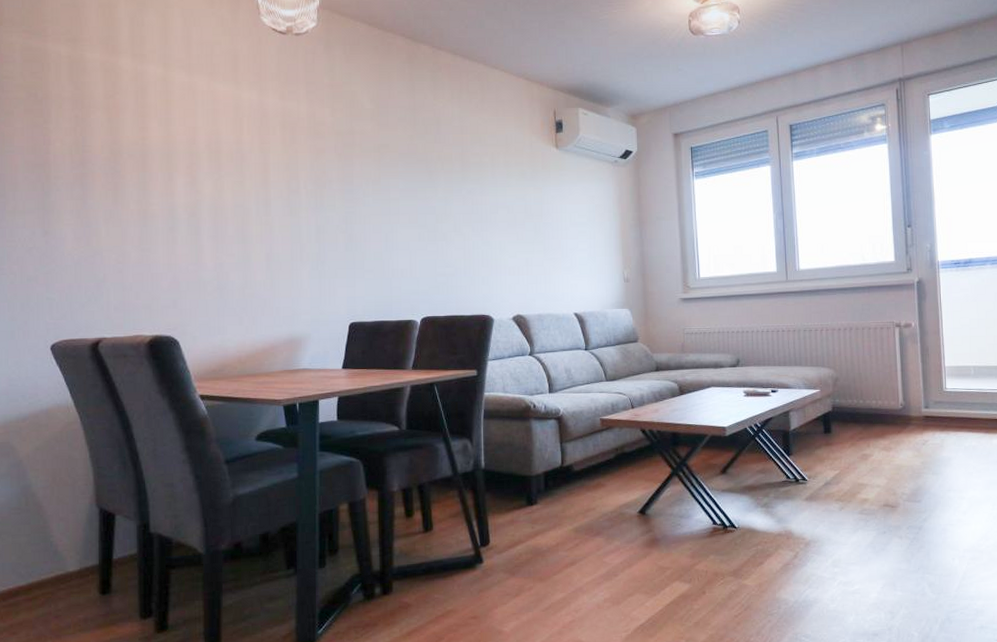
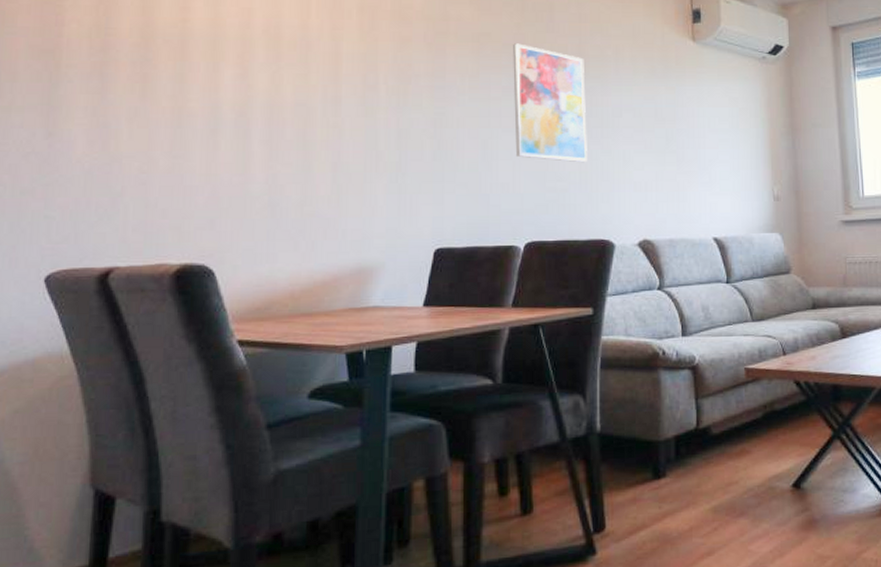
wall art: none [407,153,470,251] -> present [513,43,587,162]

